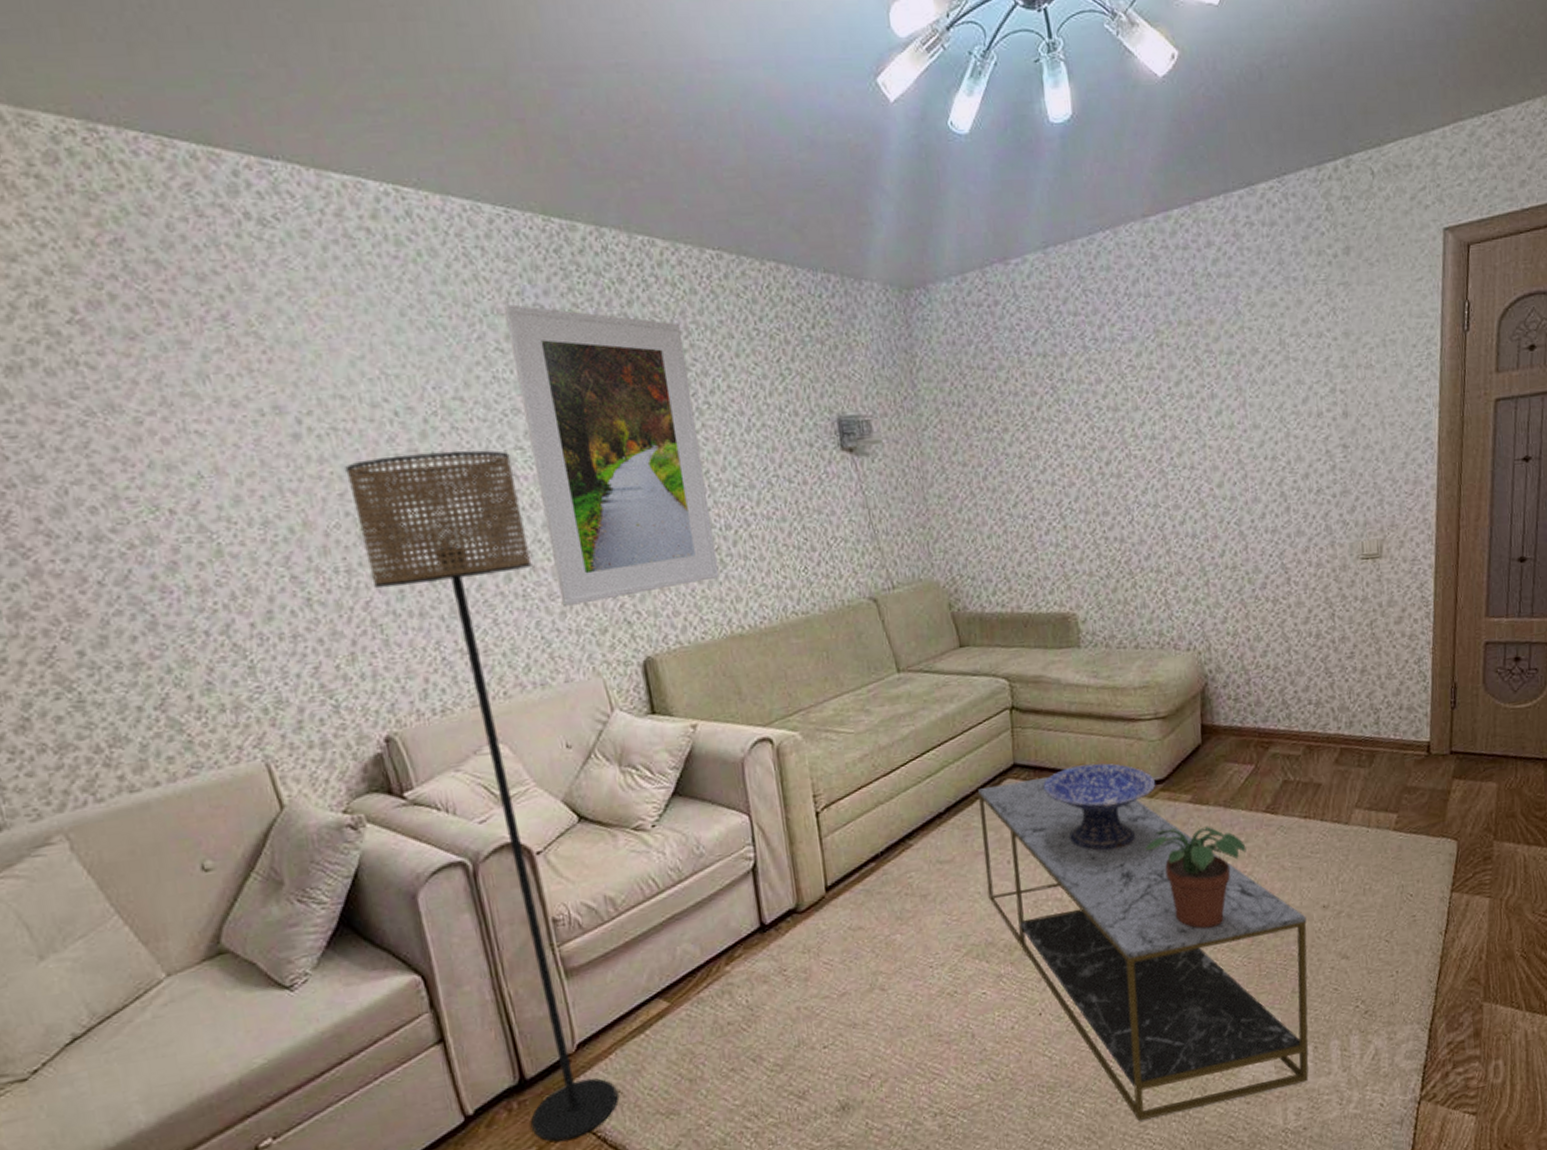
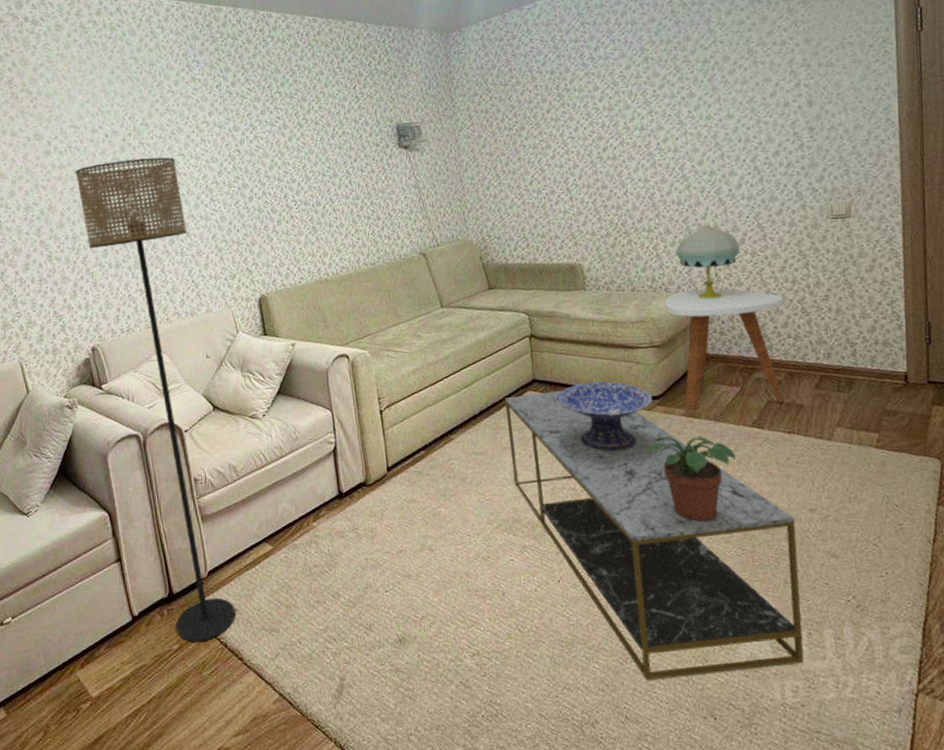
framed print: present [504,304,720,608] -> none [174,62,312,261]
side table: none [1173,645,1306,796] -> present [665,288,785,411]
table lamp: none [1188,564,1261,658] -> present [676,225,740,299]

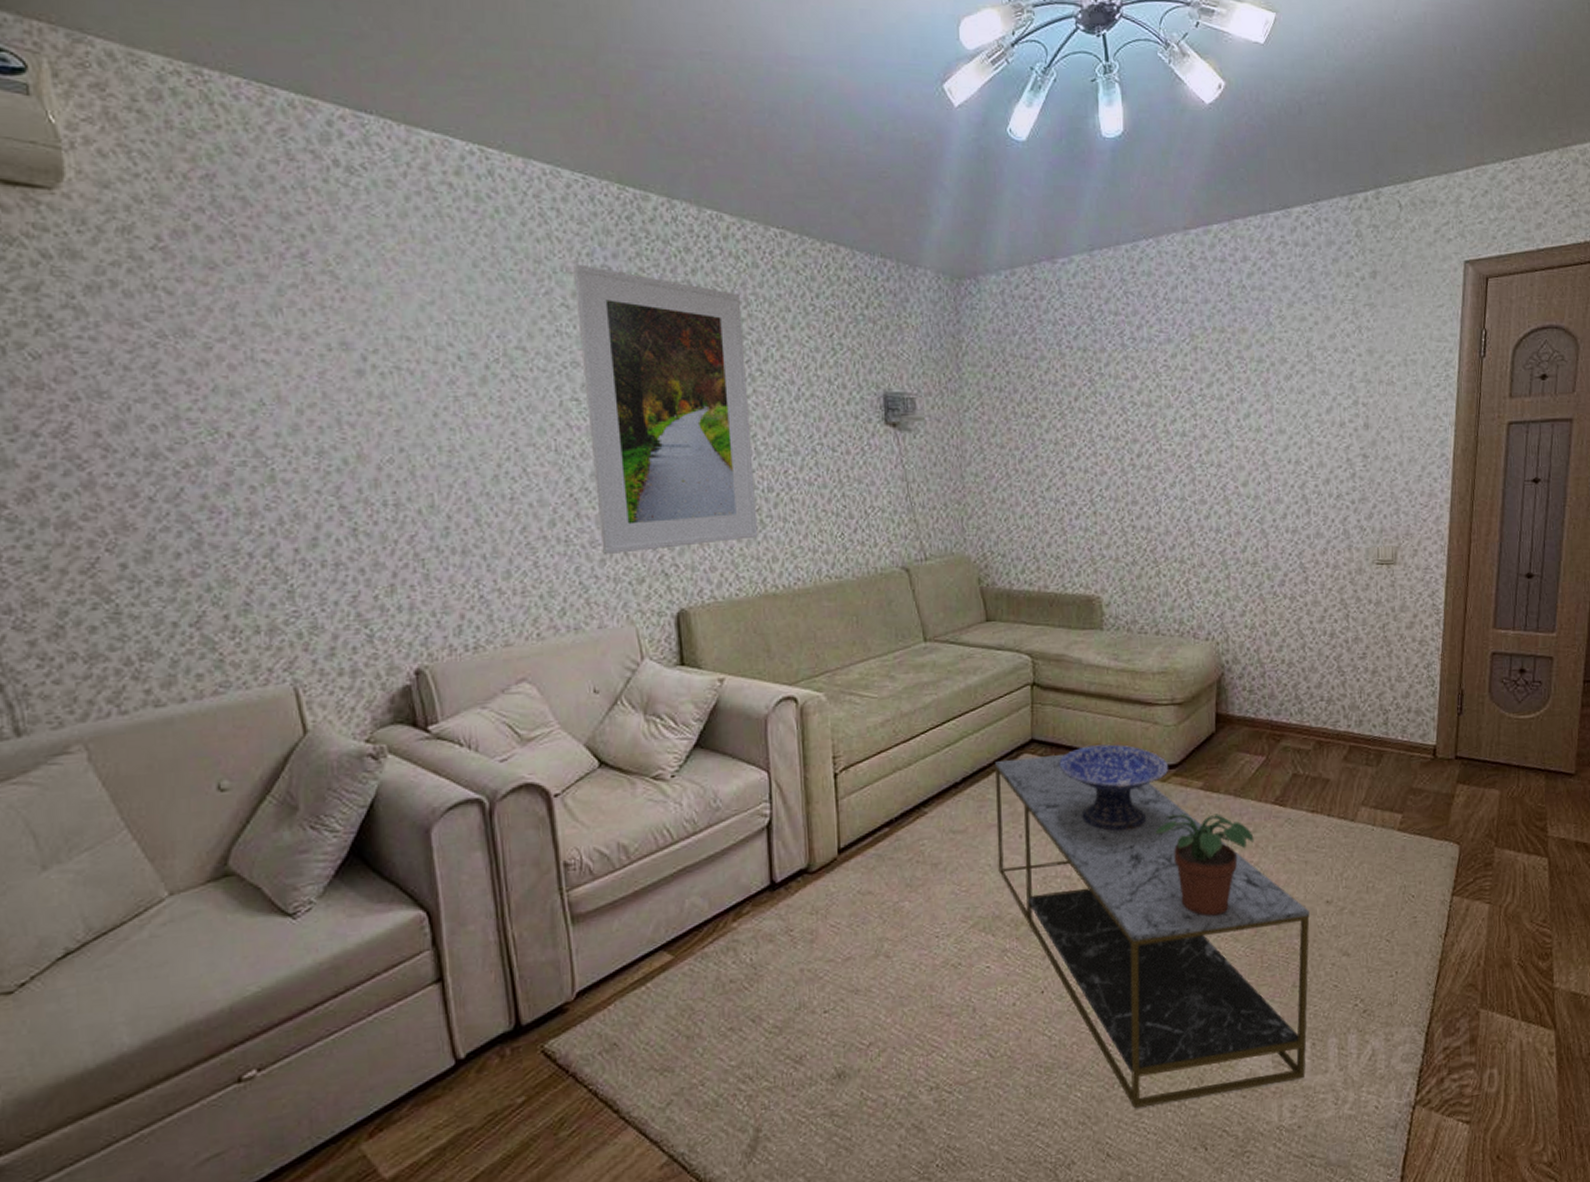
floor lamp: present [75,157,236,642] -> none [404,397,613,1092]
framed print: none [174,62,312,261] -> present [573,264,758,555]
side table: present [665,288,785,411] -> none [1191,636,1320,783]
table lamp: present [676,225,740,299] -> none [1210,559,1279,650]

